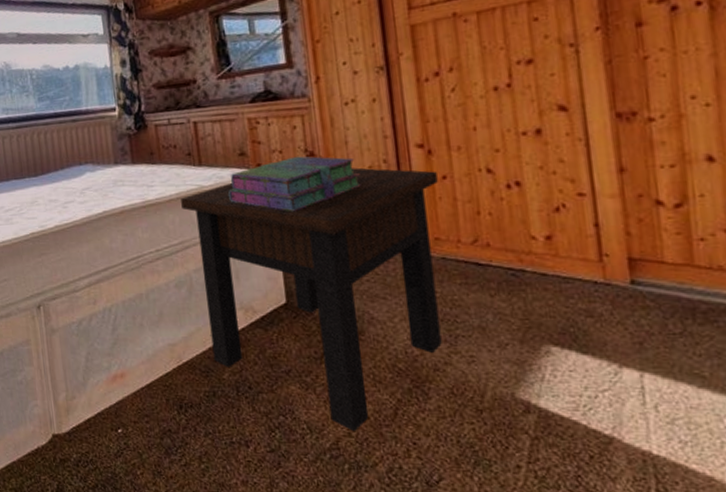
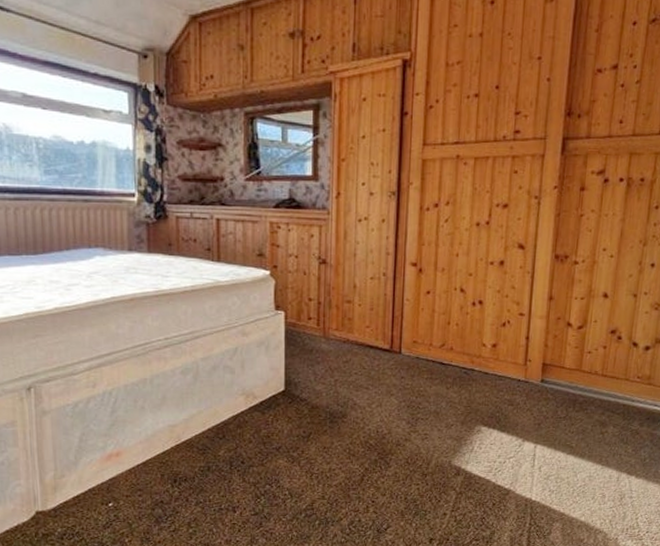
side table: present [181,167,442,432] -> none [196,277,423,495]
stack of books: present [228,156,361,212] -> none [243,262,362,312]

